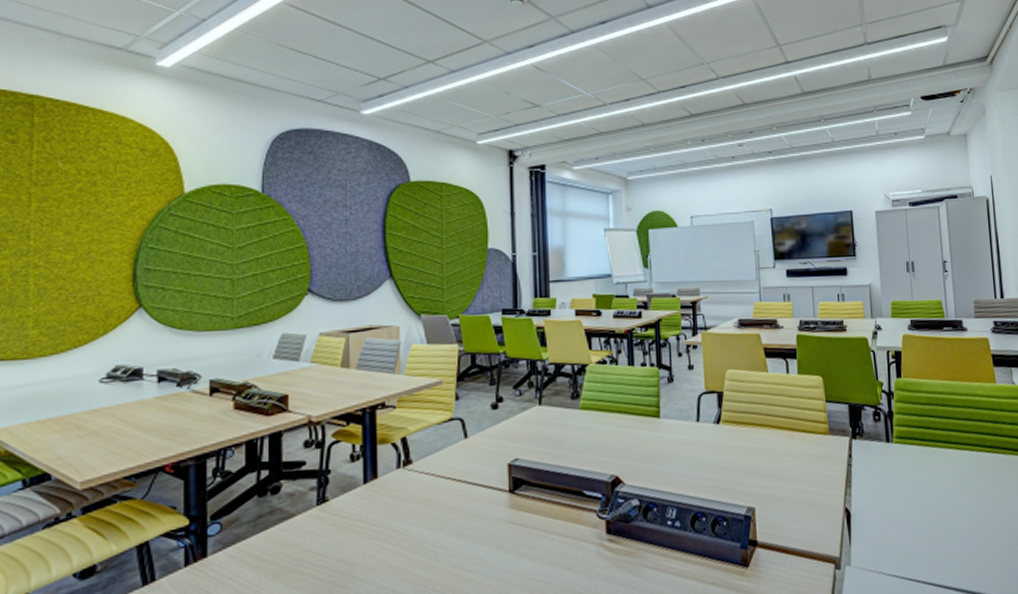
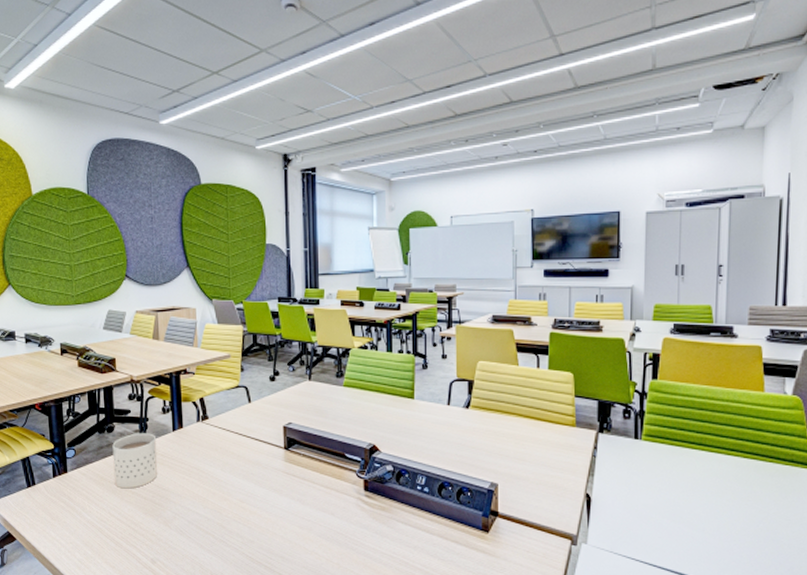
mug: none [277,489,341,570] -> present [112,433,158,489]

